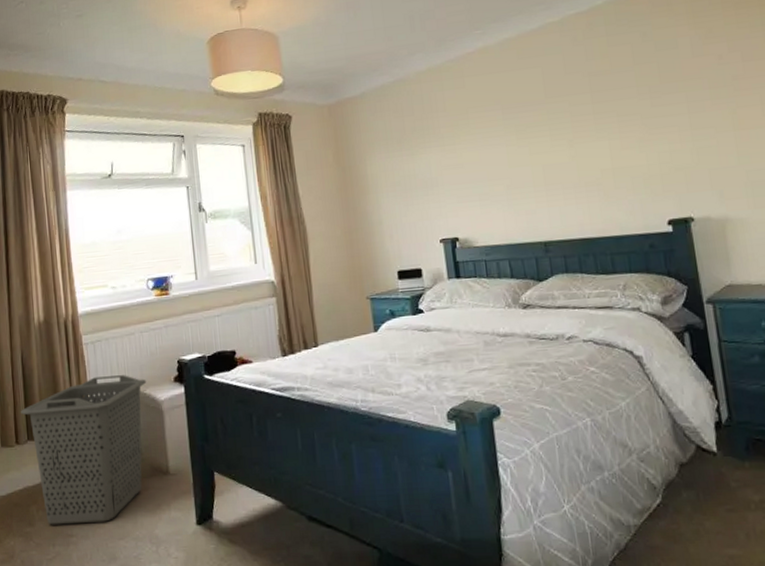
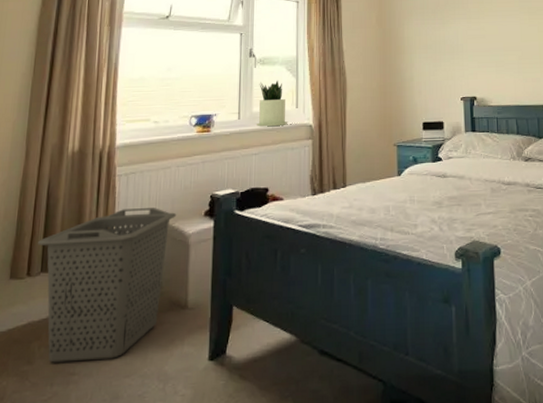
planter: none [213,234,248,287] -> present [256,80,288,127]

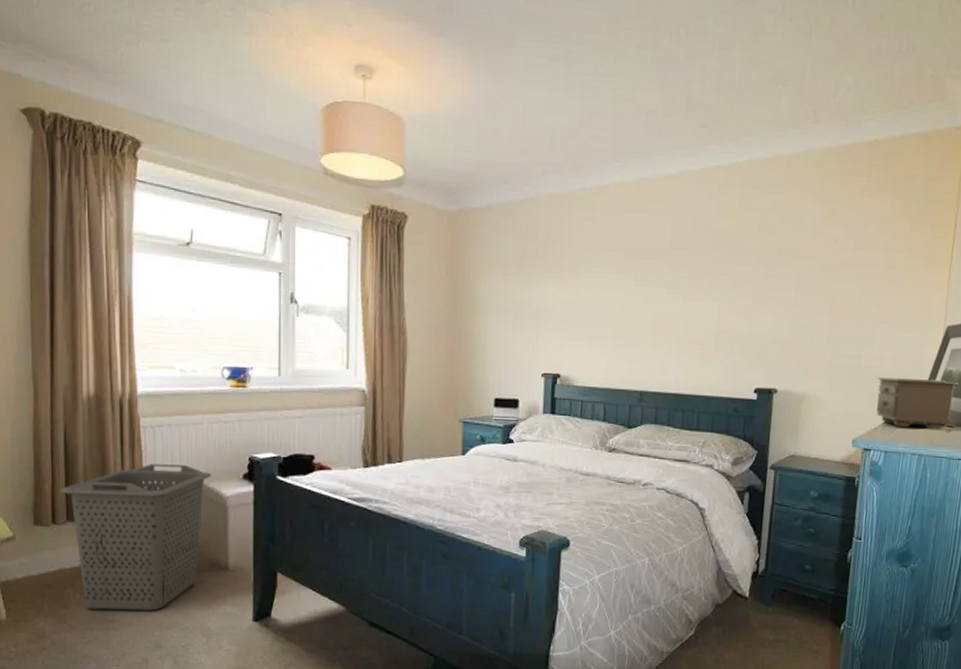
planter: present [256,80,288,127] -> none [299,333,337,388]

